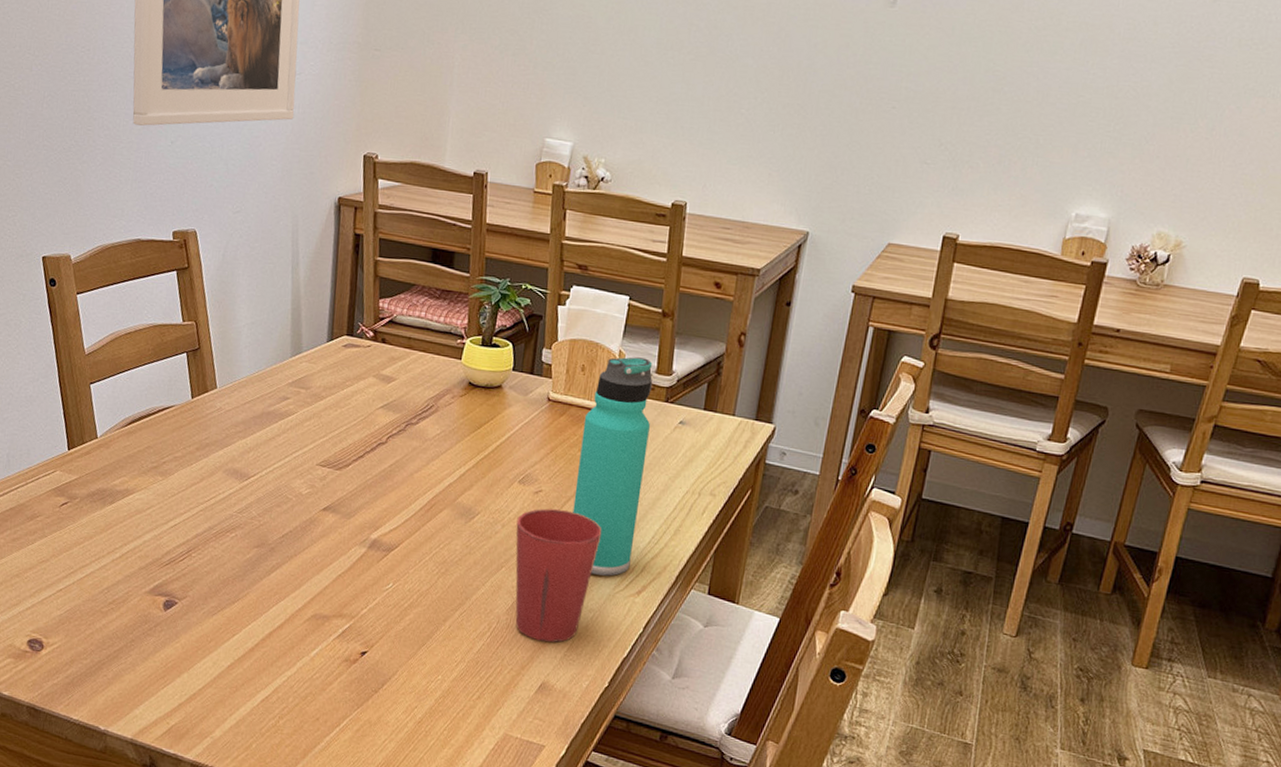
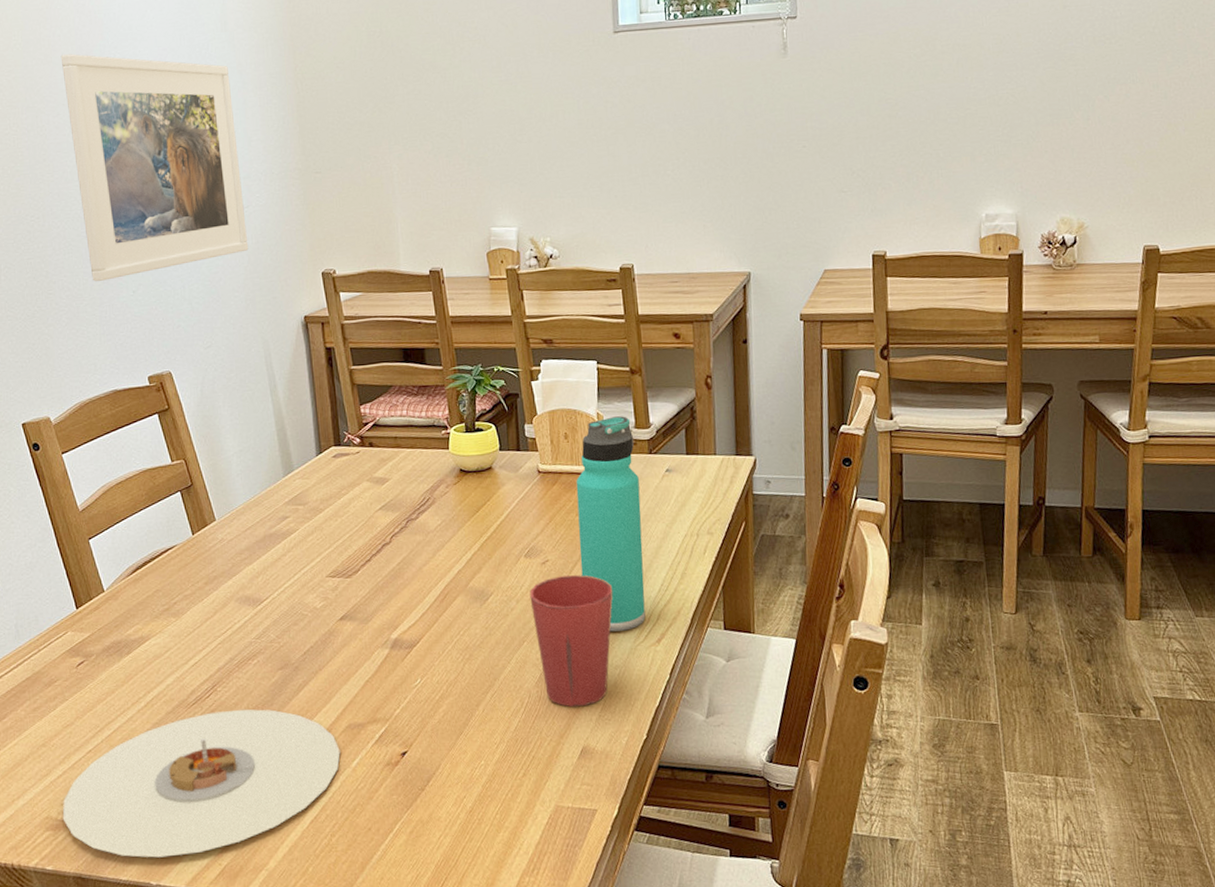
plate: none [25,576,302,709] -> present [62,709,340,858]

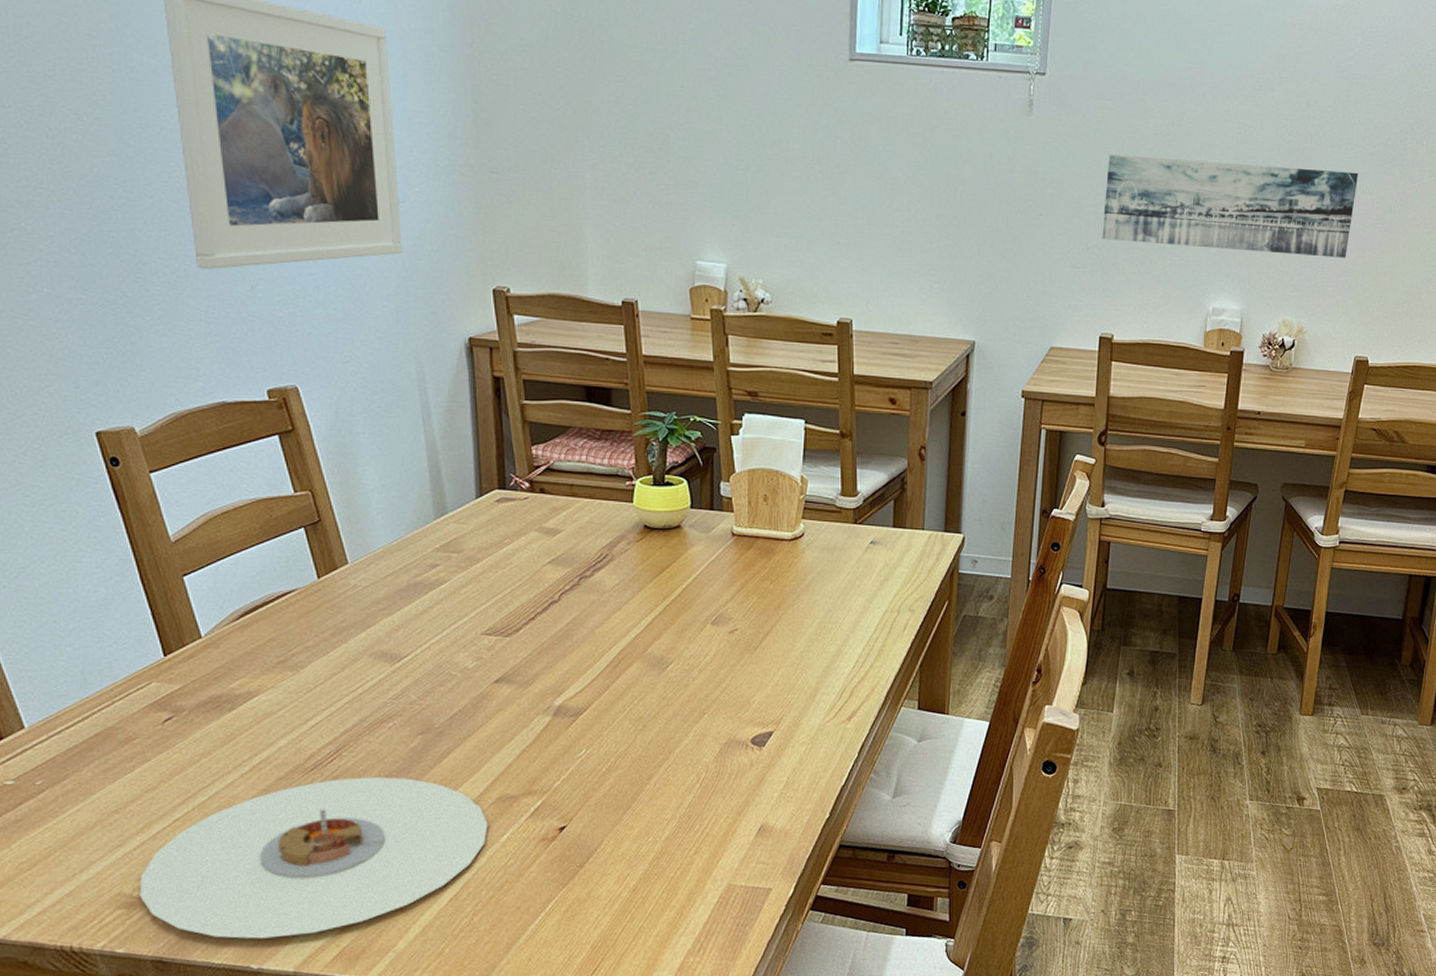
cup: present [529,575,613,708] -> none [714,646,805,784]
thermos bottle: present [576,416,646,632] -> none [772,481,841,707]
wall art: none [865,64,1127,163] -> present [1102,154,1359,258]

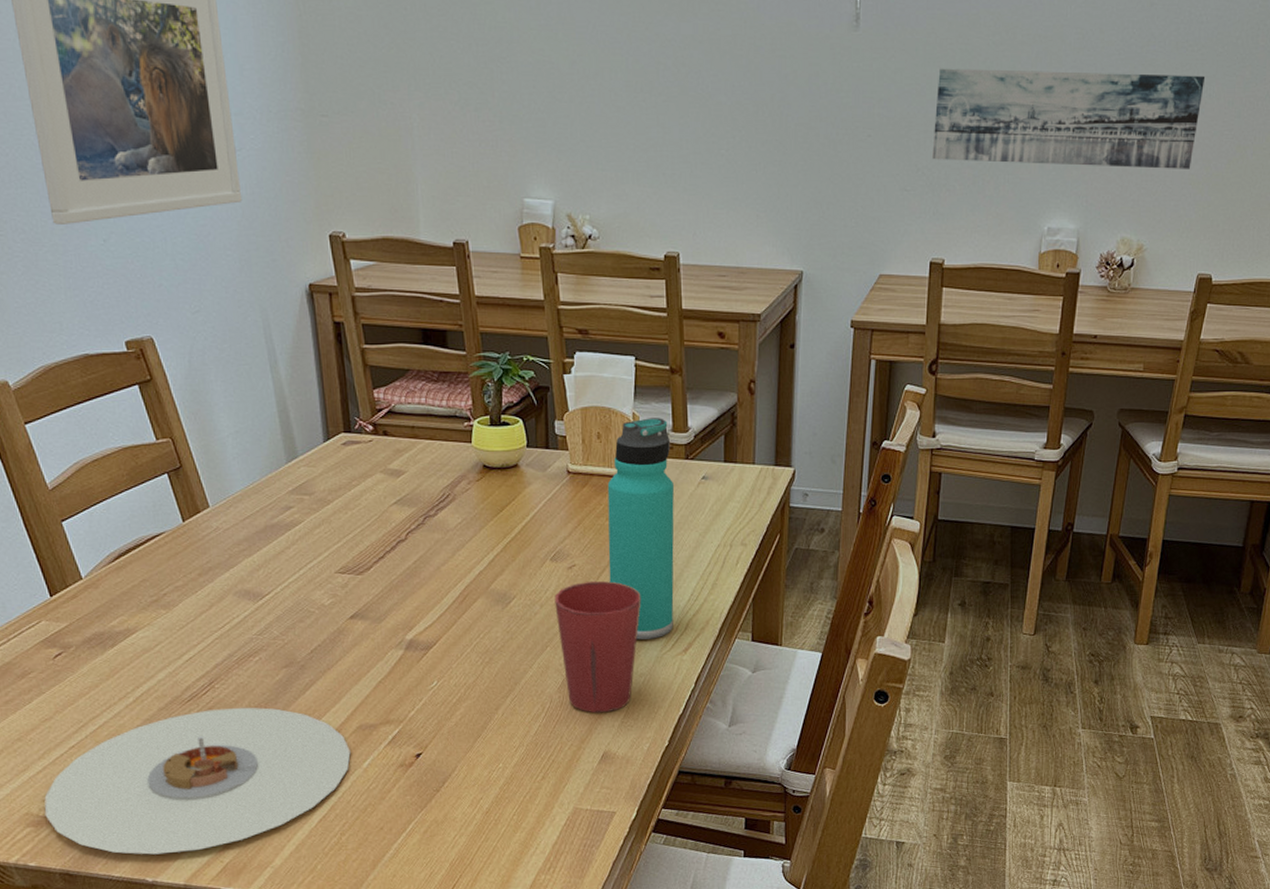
cup: none [714,646,805,784] -> present [554,581,641,713]
thermos bottle: none [772,481,841,707] -> present [607,418,674,640]

